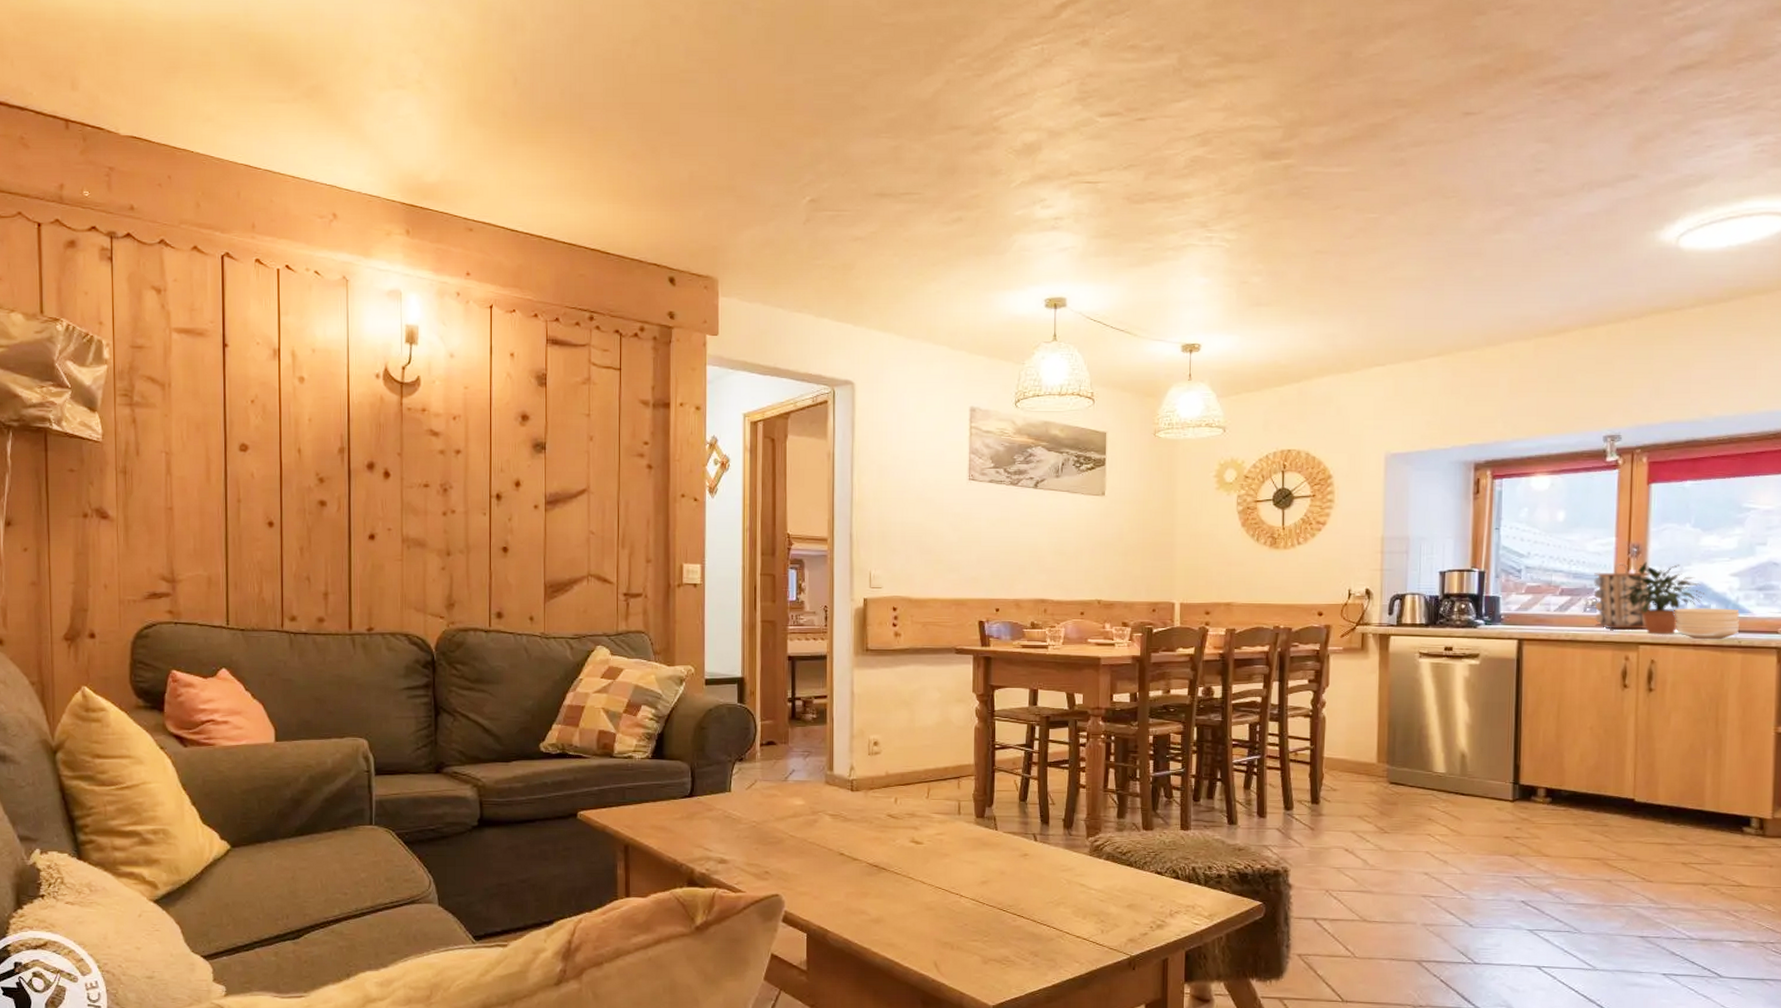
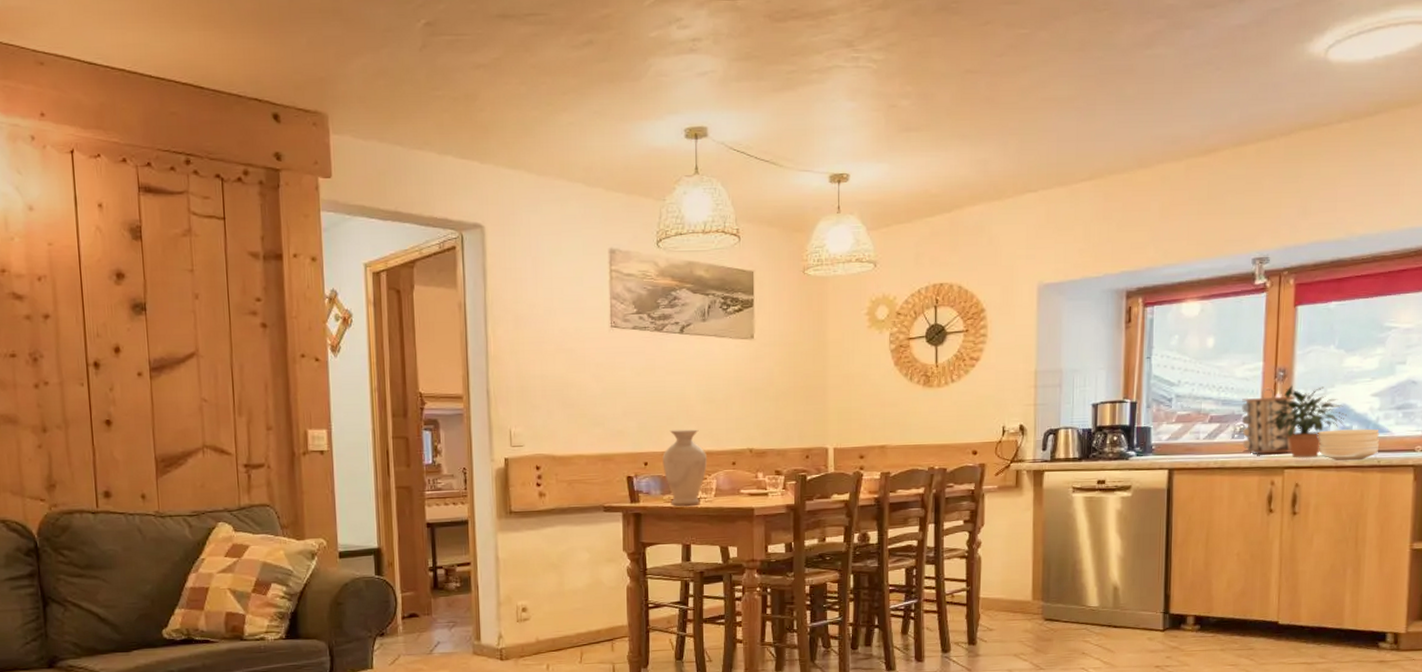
vase: none [1013,578,1057,653] -> present [662,428,708,507]

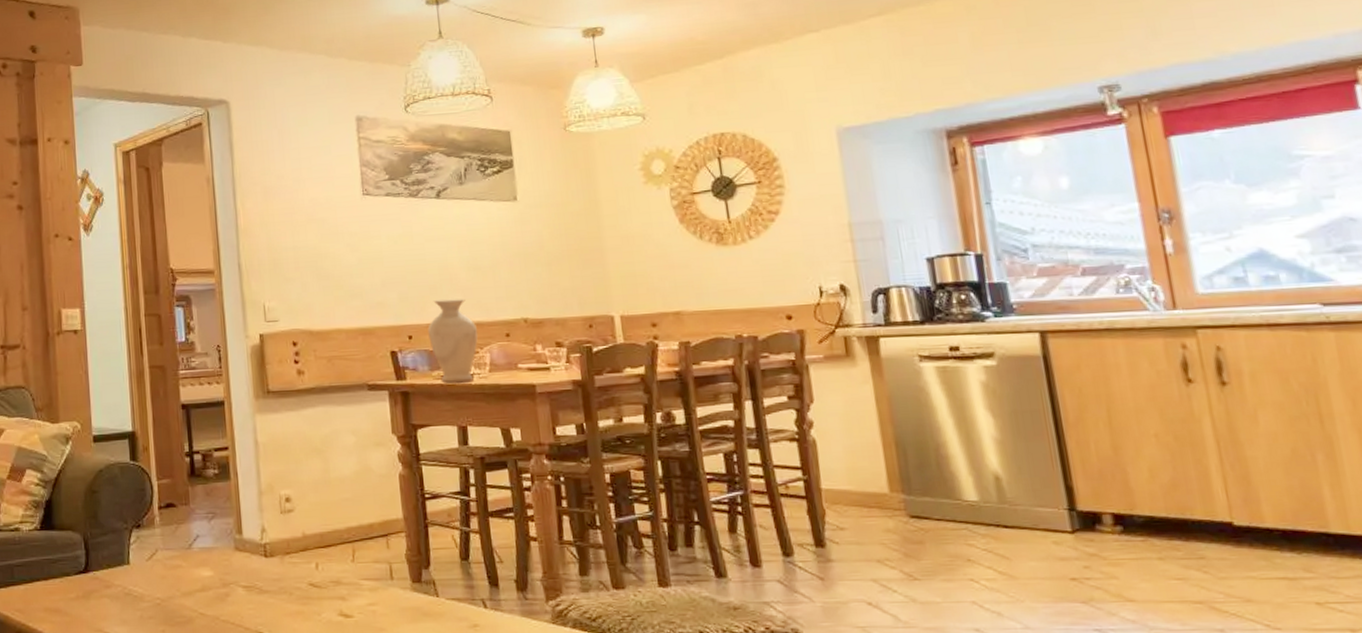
spice rack: present [1242,387,1296,454] -> none [1120,232,1203,312]
potted plant: present [1265,385,1347,459] -> none [1157,228,1268,317]
bowl: present [1317,428,1380,461] -> none [1232,277,1324,318]

